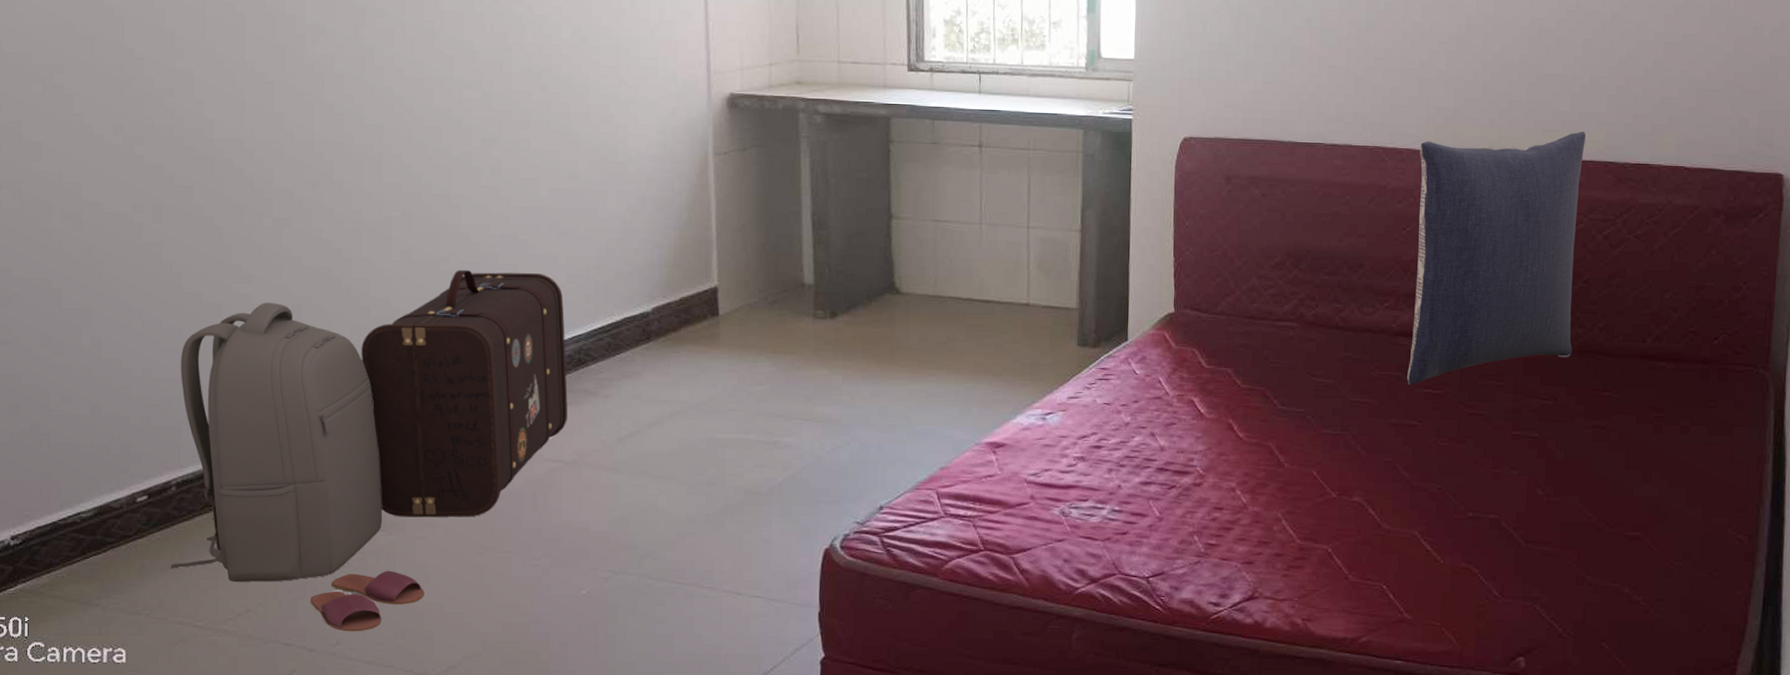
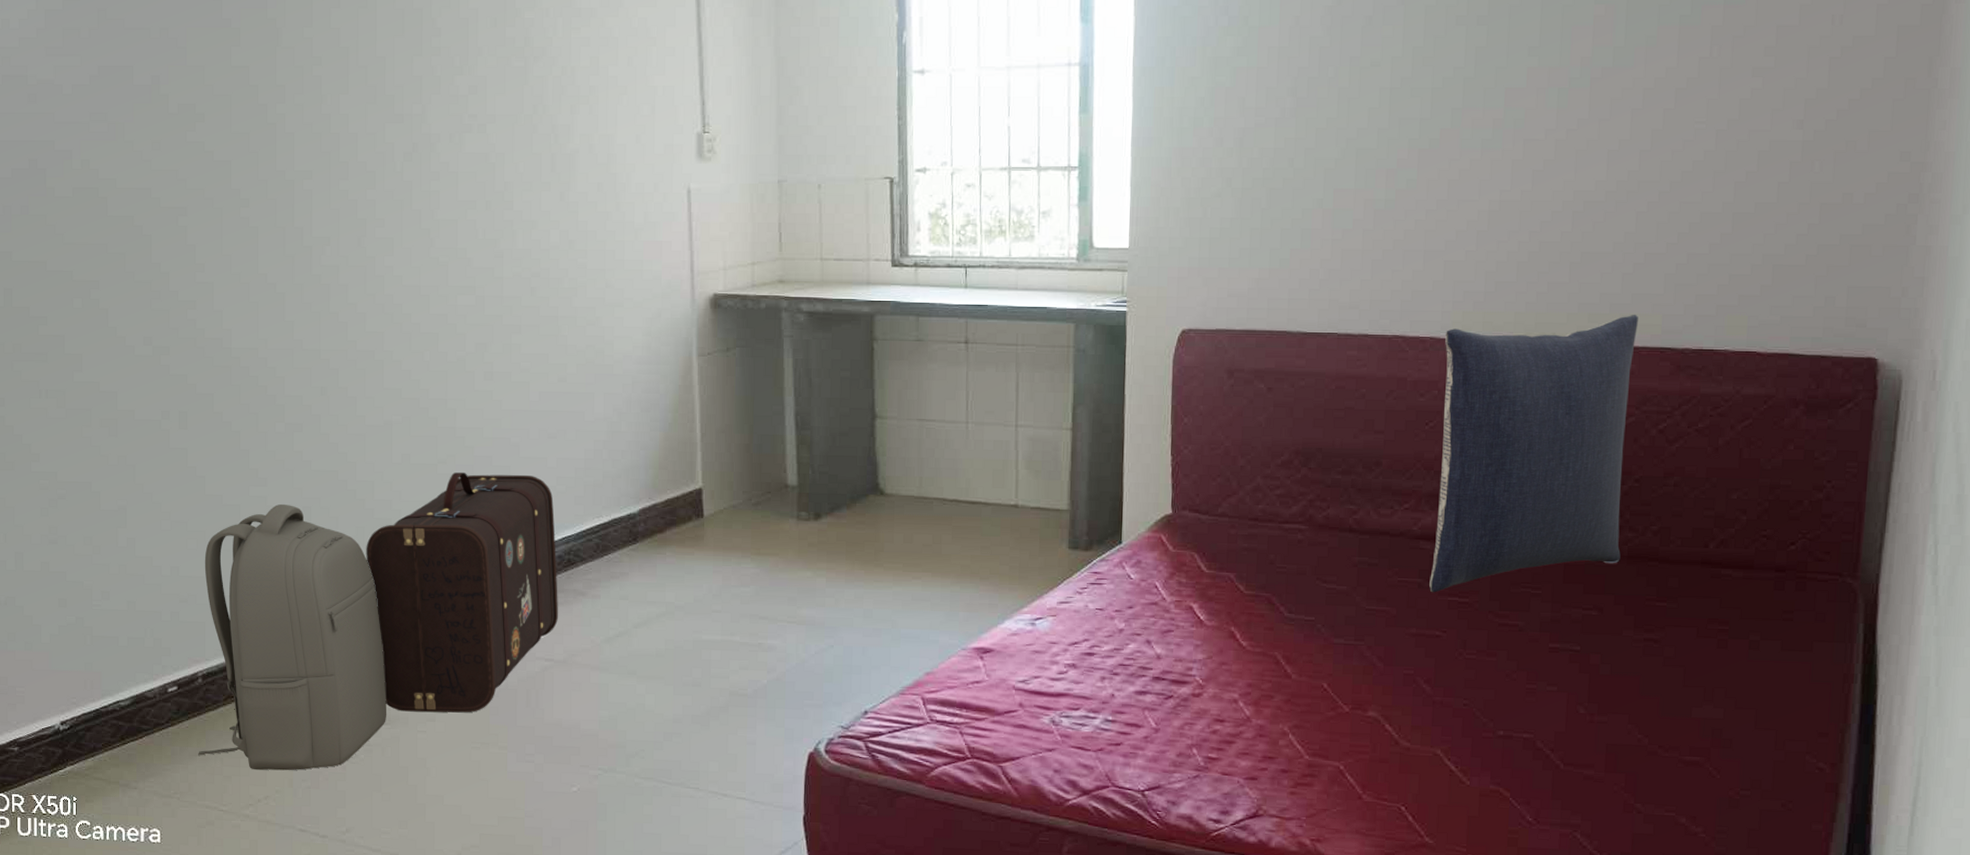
slippers: present [311,570,425,632] -> none [323,762,426,821]

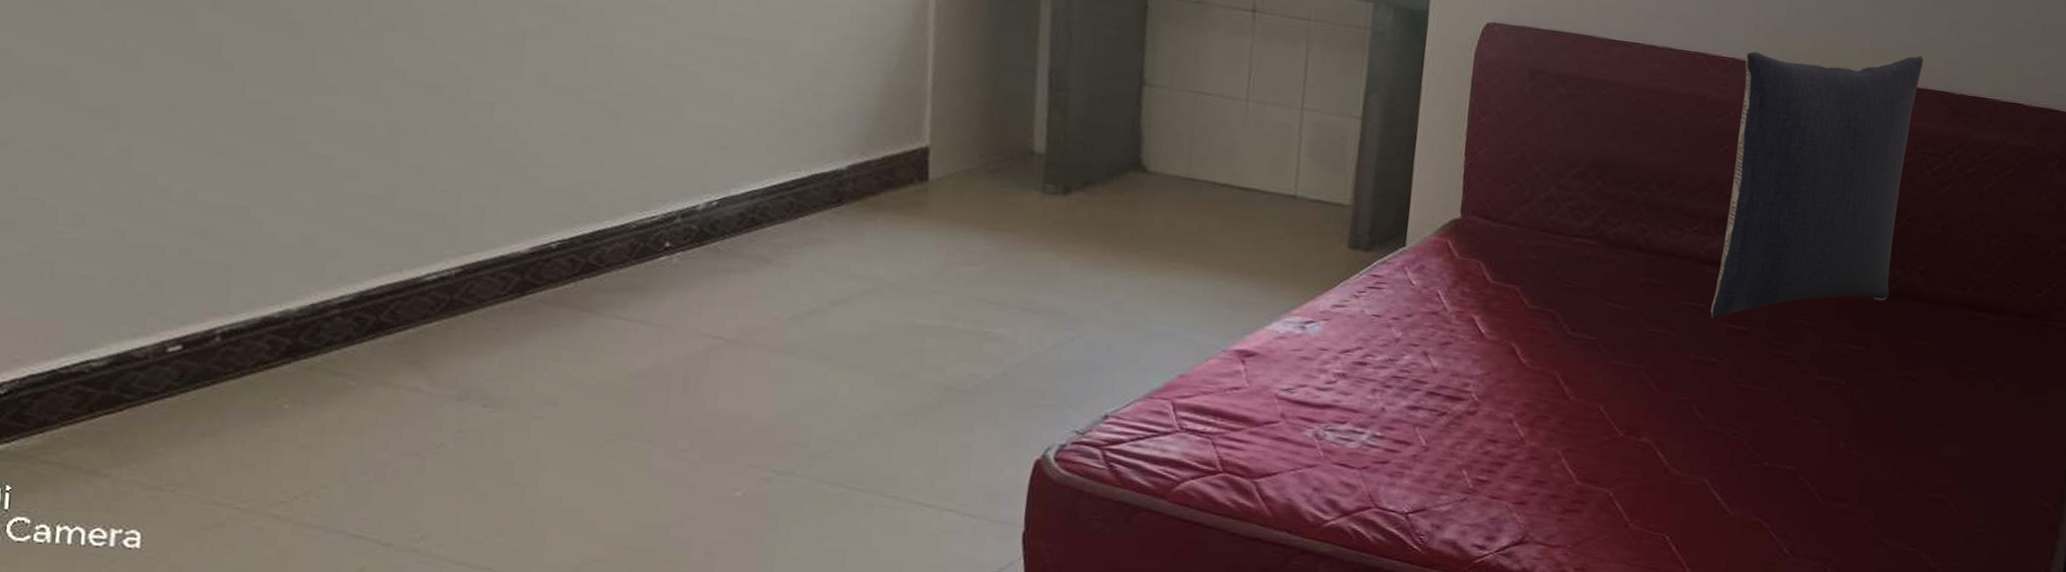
backpack: present [198,503,386,771] -> none [207,120,492,461]
suitcase: present [366,471,558,713] -> none [475,101,738,397]

